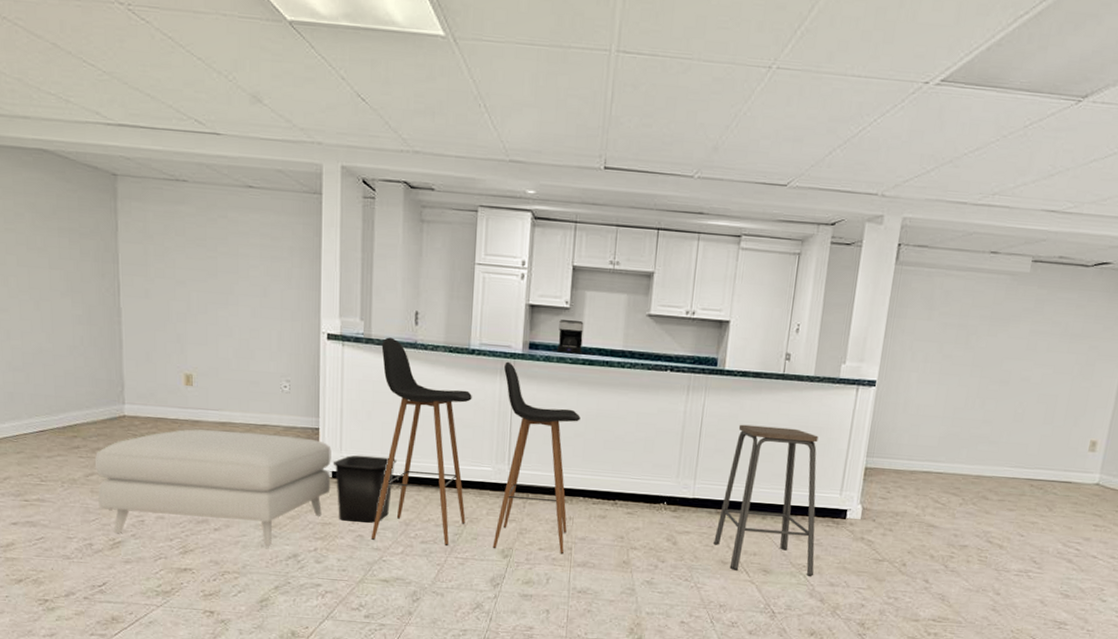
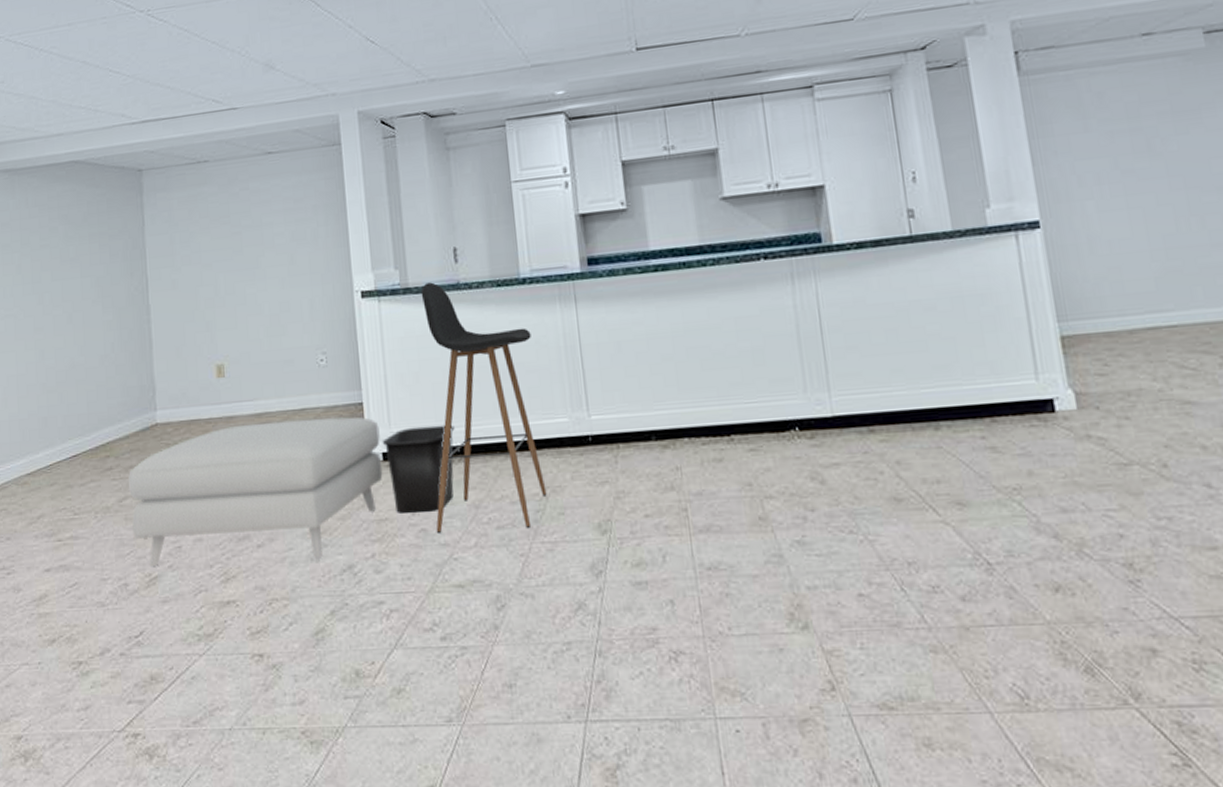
bar stool: present [492,361,581,555] -> none [562,284,678,524]
coffee maker: present [552,320,595,355] -> none [615,221,667,264]
bar stool: present [713,424,818,576] -> none [869,301,1031,509]

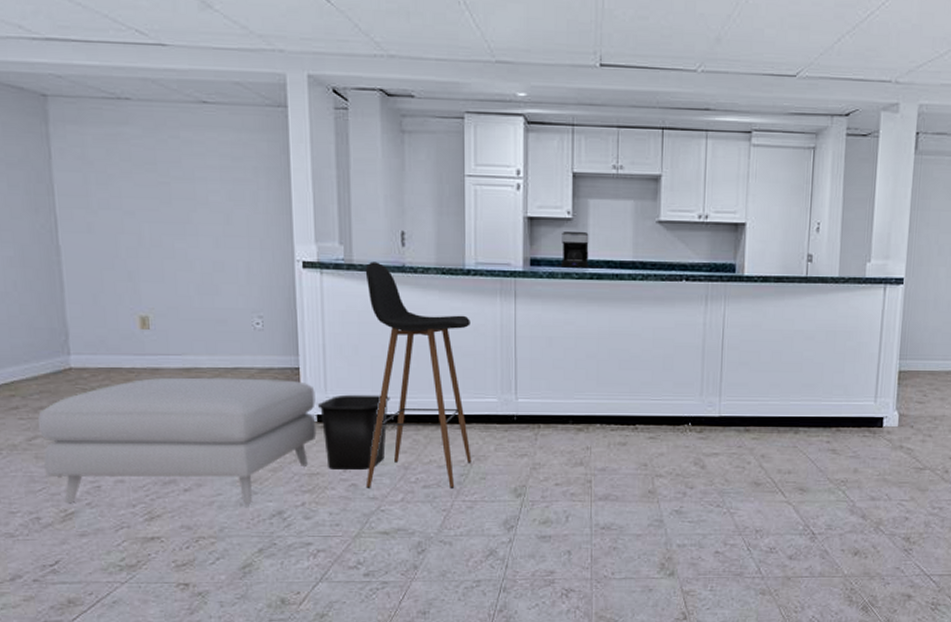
coffee maker: none [615,221,667,264] -> present [556,232,603,269]

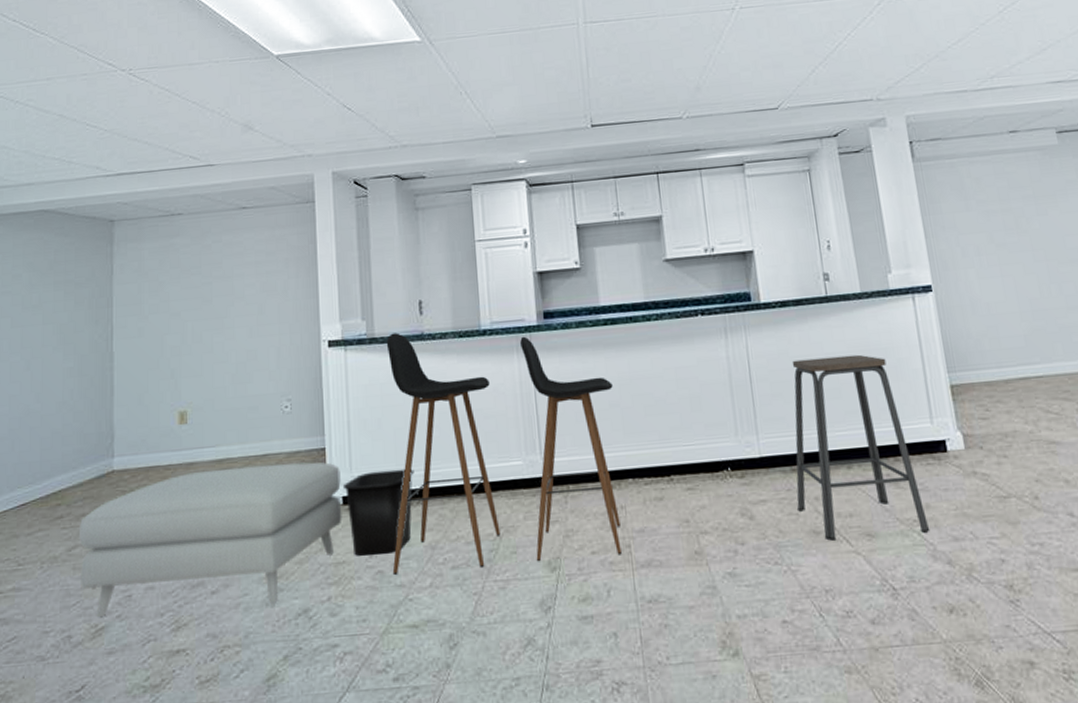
bar stool: none [503,281,592,488] -> present [520,336,622,562]
coffee maker: present [556,232,603,269] -> none [569,280,615,318]
bar stool: none [745,333,853,492] -> present [792,354,929,541]

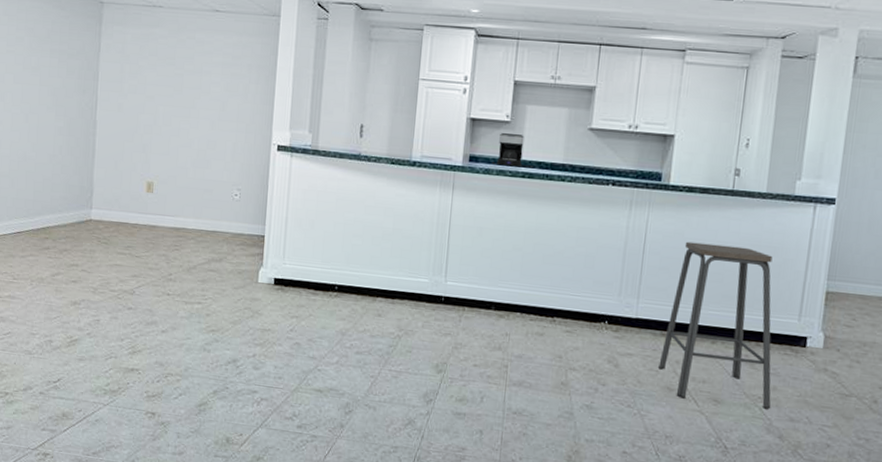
ottoman: present [78,462,342,618] -> none [61,233,275,350]
waste bin: present [342,469,414,556] -> none [275,262,336,331]
bar stool: present [386,333,501,575] -> none [307,149,412,358]
bar stool: present [520,336,622,562] -> none [427,173,519,372]
coffee maker: none [569,280,615,318] -> present [492,133,535,169]

